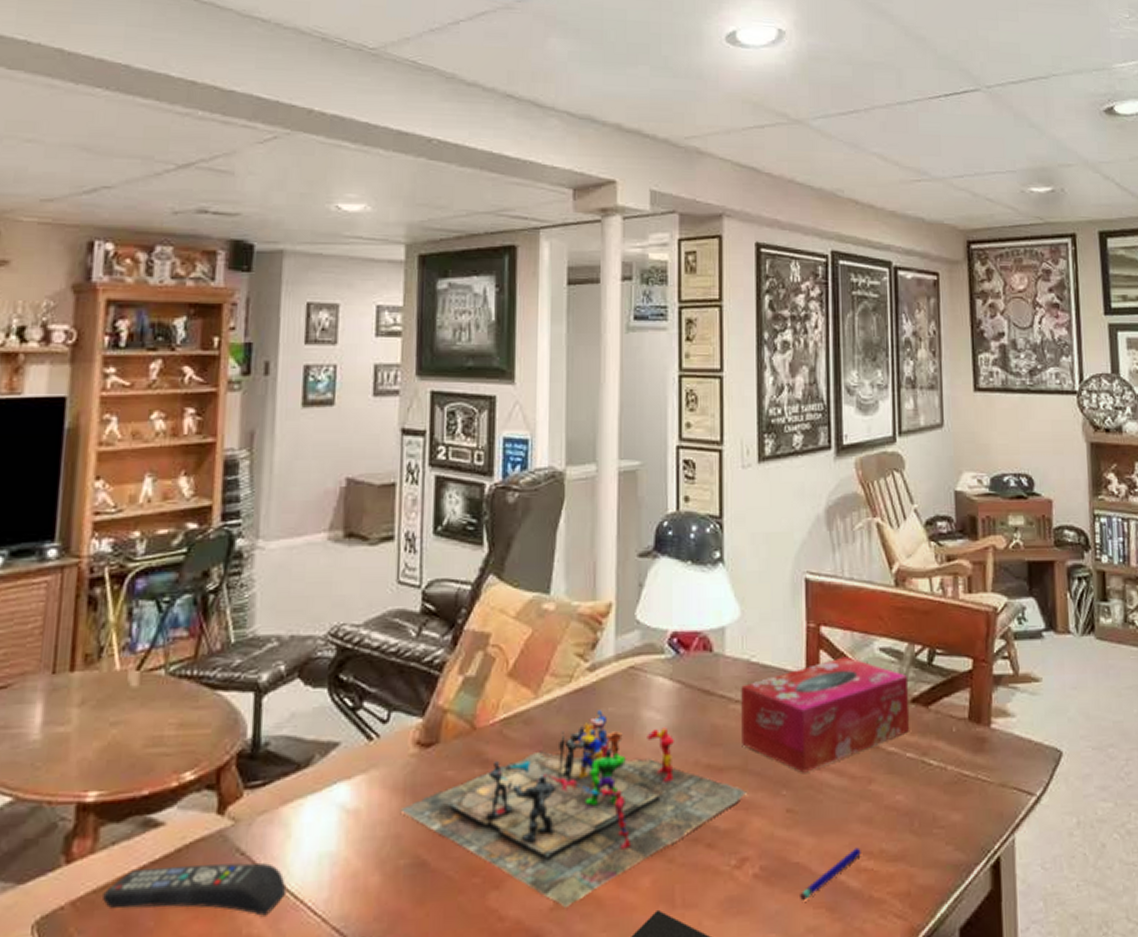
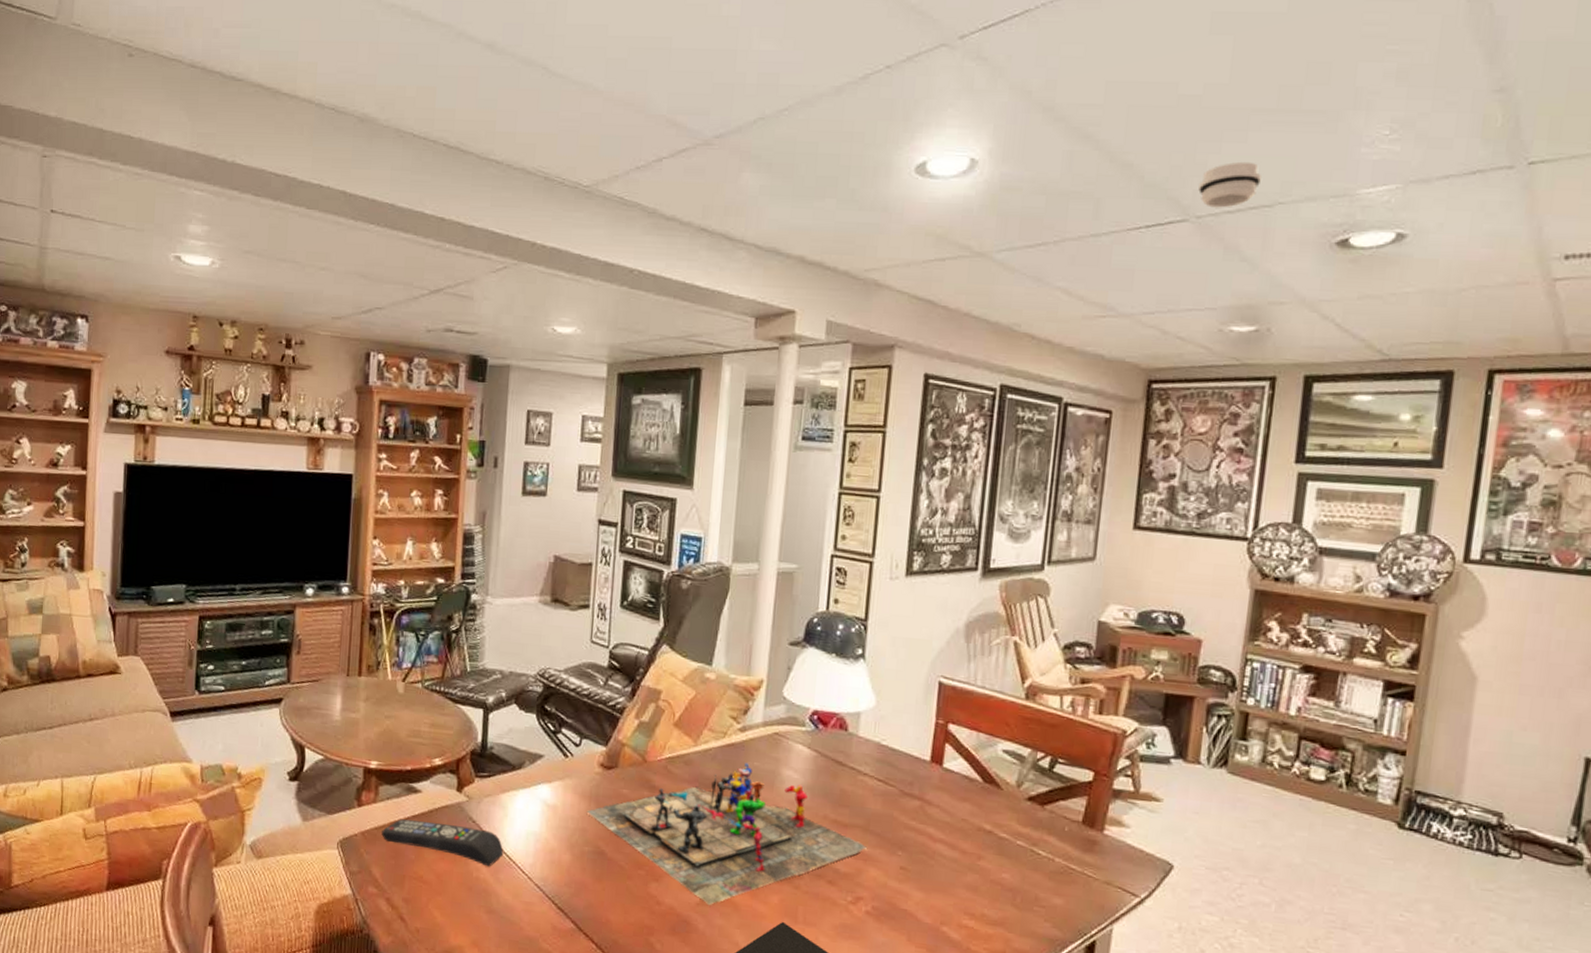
tissue box: present [741,656,910,773] -> none [866,752,1028,841]
pen: present [800,847,861,902] -> none [904,908,964,940]
smoke detector: none [984,37,1036,79] -> present [1199,161,1262,208]

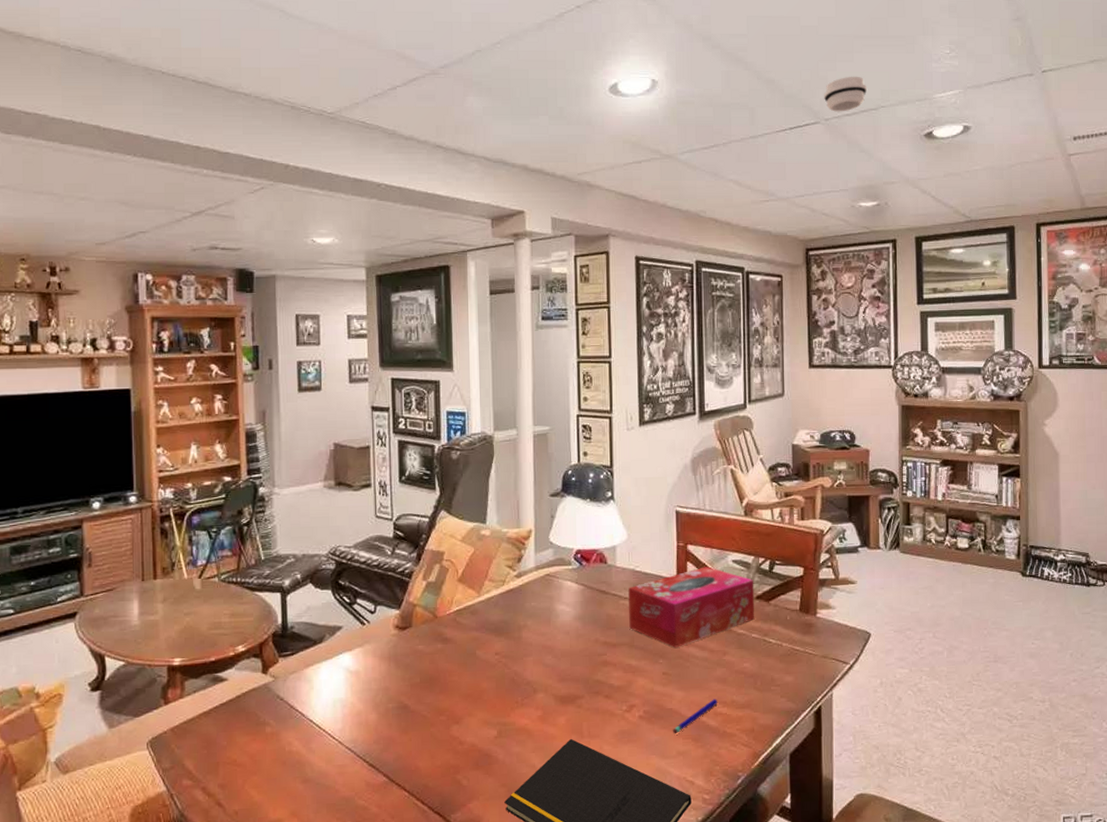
remote control: present [382,819,504,867] -> none [191,705,313,739]
board game: present [586,763,867,906] -> none [387,604,634,737]
tissue box: none [866,752,1028,841] -> present [628,566,755,648]
pen: none [904,908,964,940] -> present [673,699,718,734]

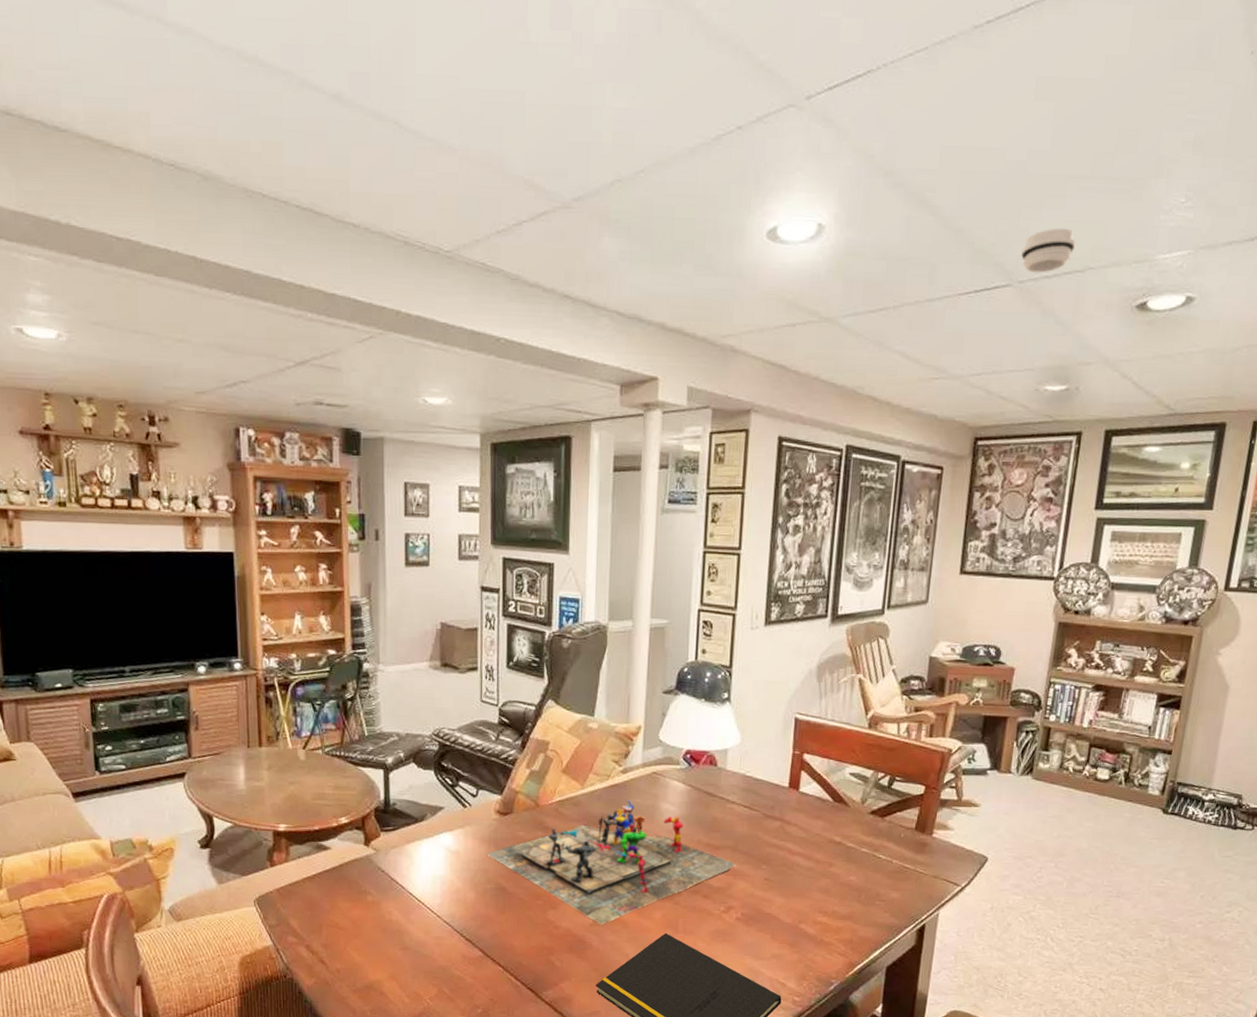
board game: none [387,604,634,737] -> present [487,800,736,926]
tissue box: present [628,566,755,648] -> none [734,777,871,855]
pen: present [673,699,718,734] -> none [769,908,818,938]

